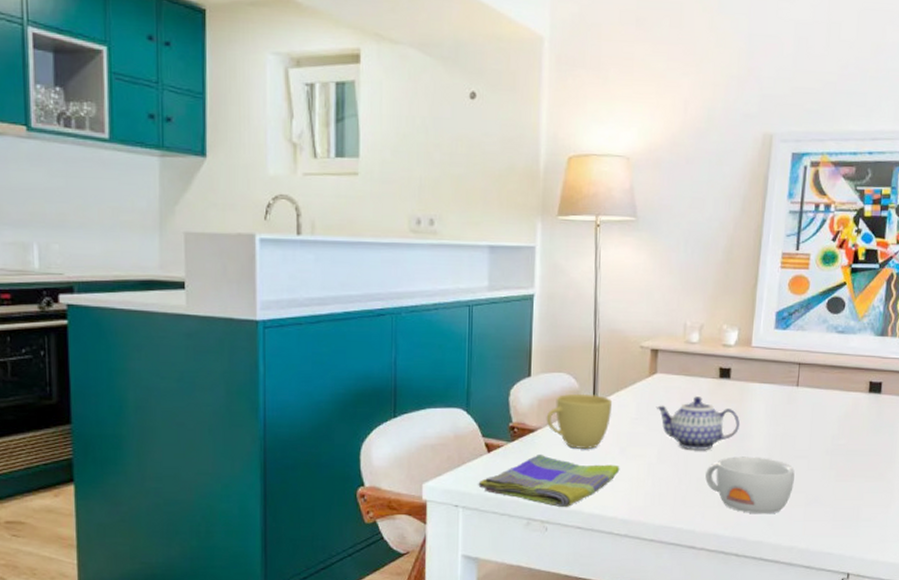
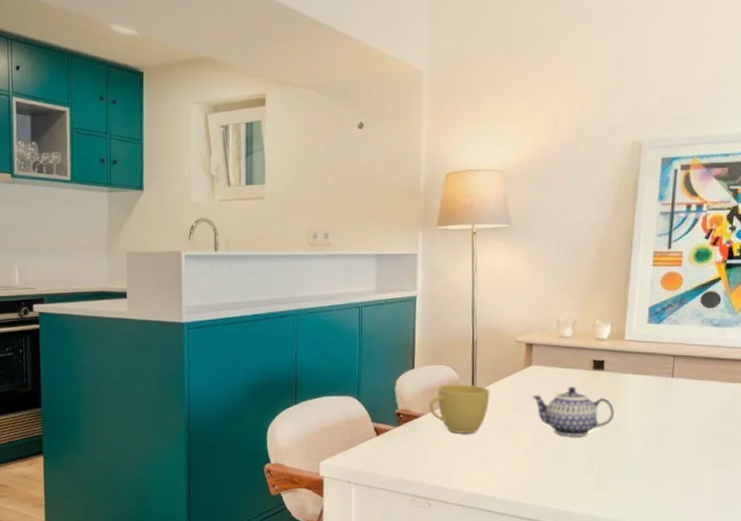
dish towel: present [478,453,620,508] -> none [368,437,498,487]
bowl: present [705,456,795,514] -> none [581,443,672,499]

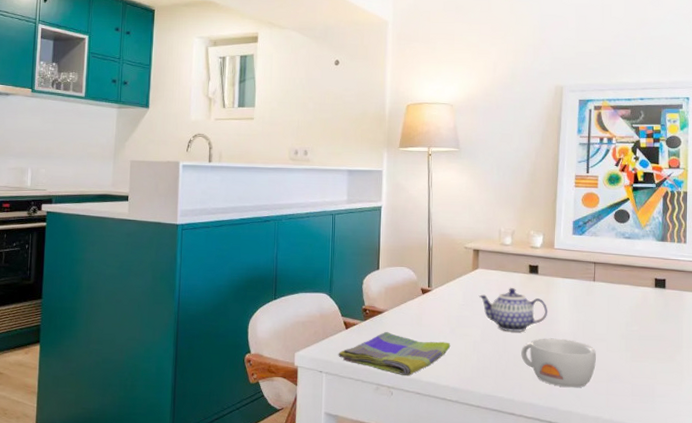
dish towel: none [368,437,498,487] -> present [338,331,451,377]
cup: present [428,385,490,434] -> none [391,284,444,328]
bowl: none [581,443,672,499] -> present [521,338,596,388]

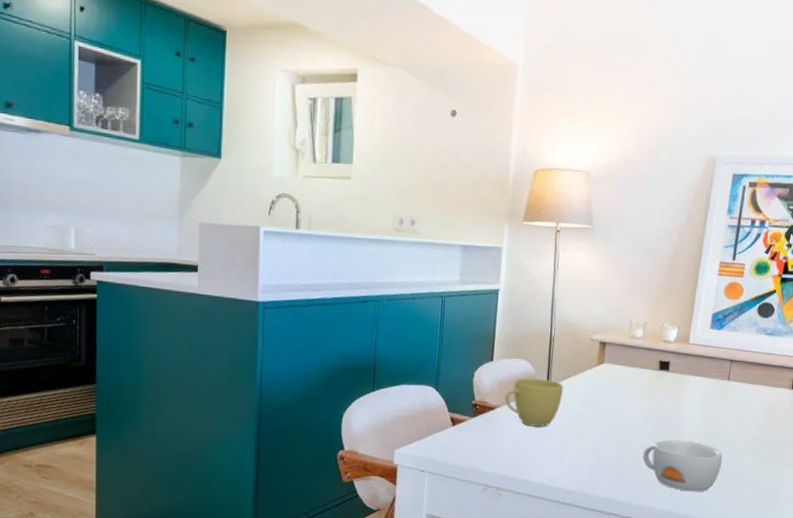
dish towel: present [338,331,451,377] -> none [443,429,568,478]
cup: none [391,284,444,328] -> present [504,378,564,427]
teapot: present [478,288,548,333] -> none [602,385,676,433]

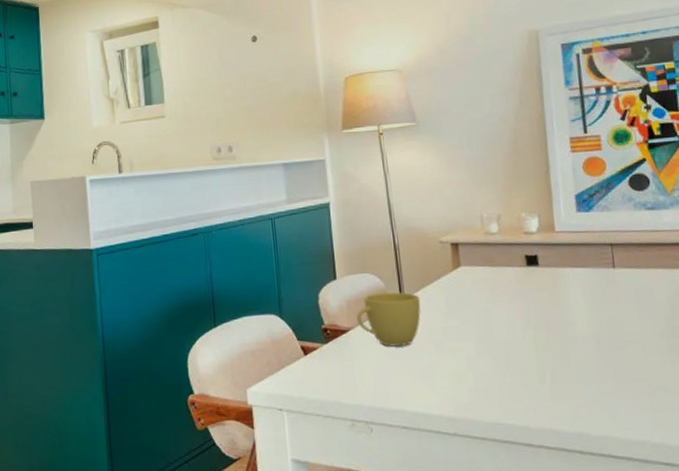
bowl: present [643,439,723,492] -> none [530,344,632,407]

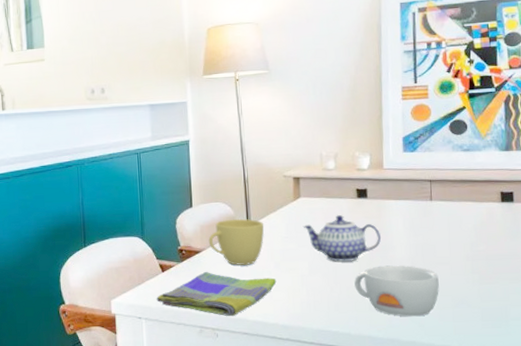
dish towel: none [299,353,438,408] -> present [156,271,277,317]
teapot: none [465,286,559,342] -> present [303,215,382,262]
bowl: none [530,344,632,407] -> present [354,265,439,317]

